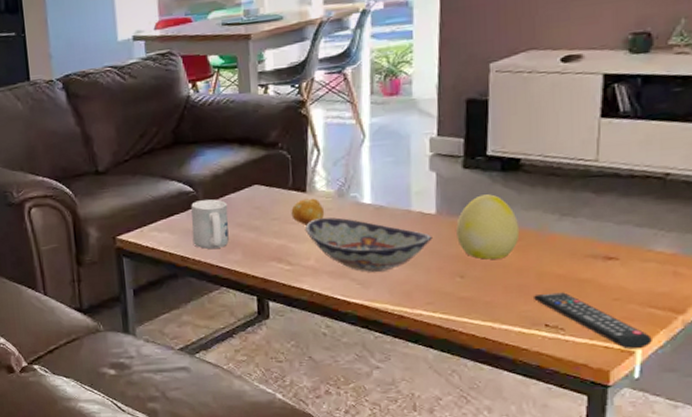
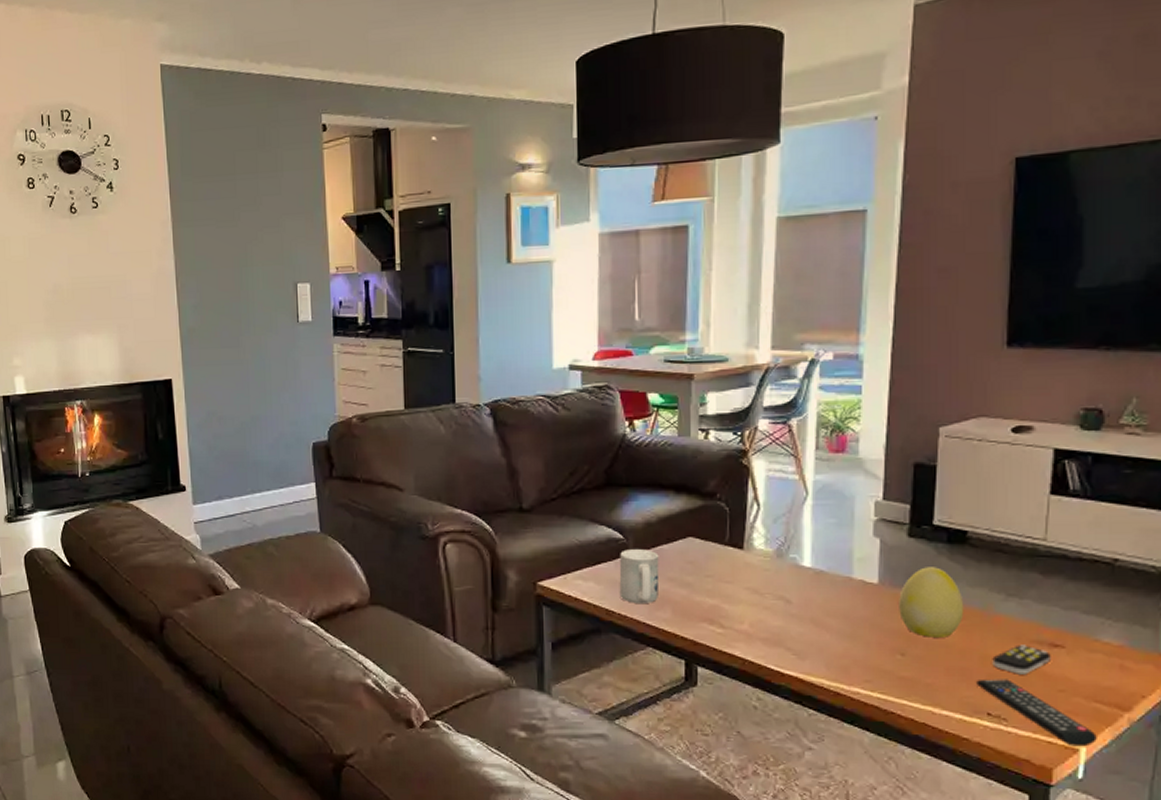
fruit: present [291,198,325,227] -> none [726,556,762,587]
decorative bowl: present [306,217,432,272] -> none [741,579,873,642]
remote control: none [548,259,605,287] -> present [992,644,1051,675]

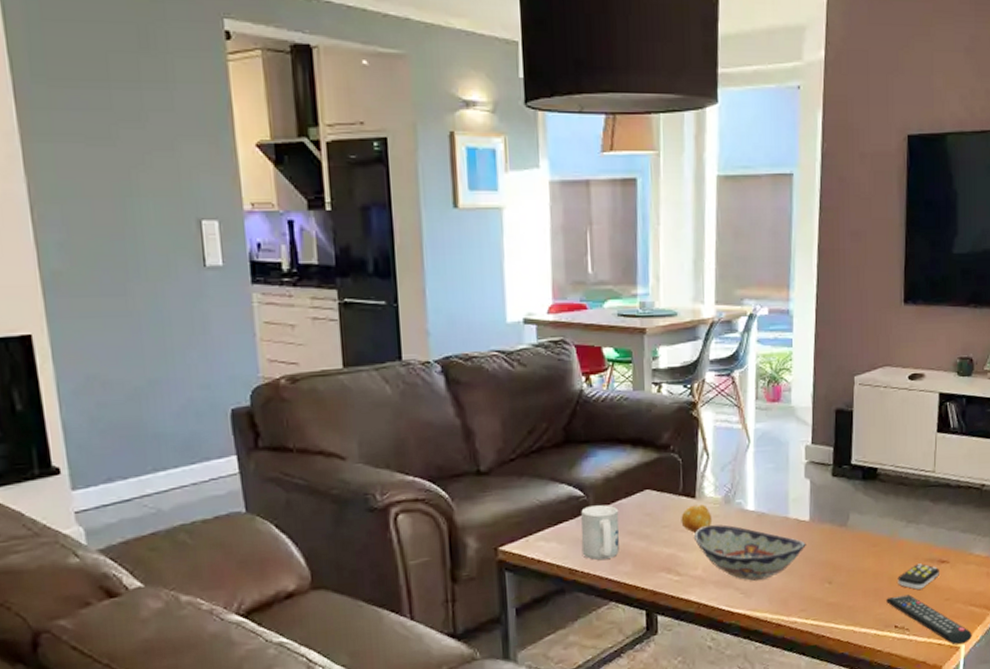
fruit: none [726,556,762,587] -> present [681,504,713,534]
decorative bowl: none [741,579,873,642] -> present [694,524,806,581]
decorative egg: present [899,567,964,637] -> none [826,502,876,565]

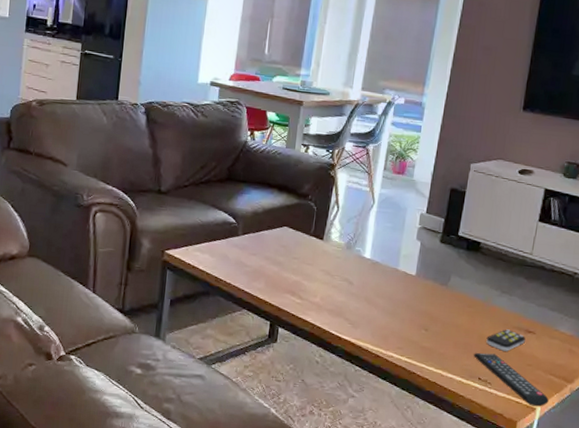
mug: present [581,505,620,561] -> none [227,231,261,276]
fruit: present [681,504,713,534] -> none [308,245,335,269]
decorative bowl: present [694,524,806,581] -> none [317,263,410,316]

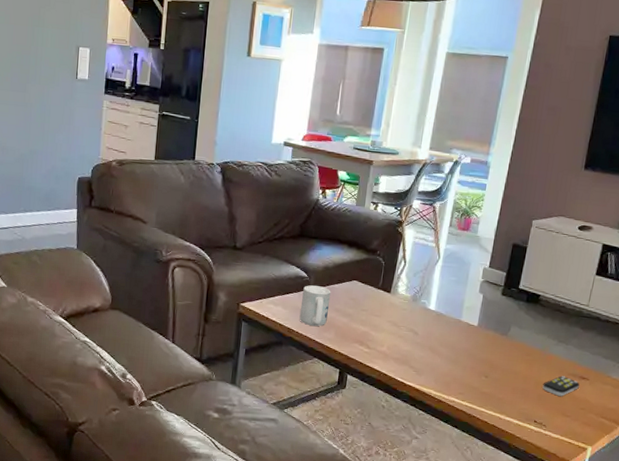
mug: none [227,231,261,276] -> present [299,285,331,327]
remote control: present [474,352,549,407] -> none [530,397,599,447]

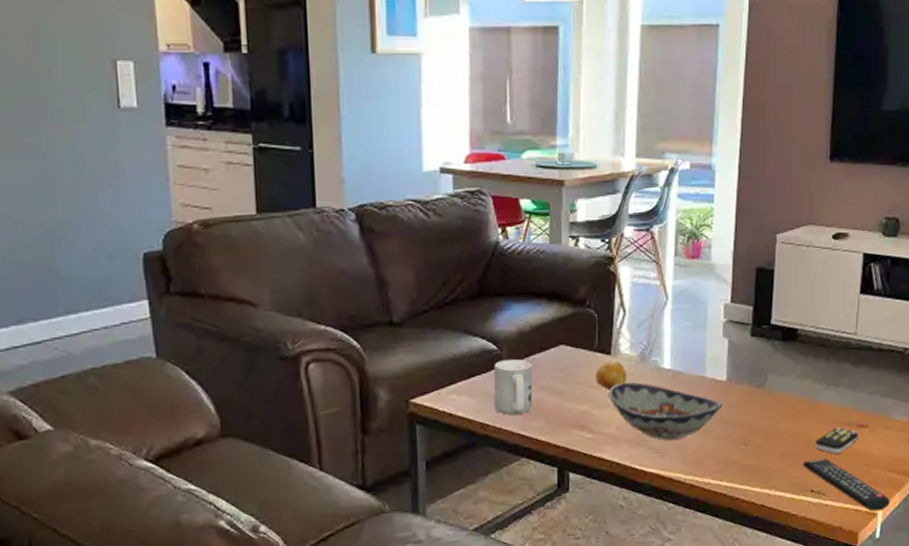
fruit: none [376,298,401,320] -> present [595,361,628,392]
decorative bowl: none [385,315,472,364] -> present [609,382,722,440]
remote control: none [530,397,599,447] -> present [803,458,890,512]

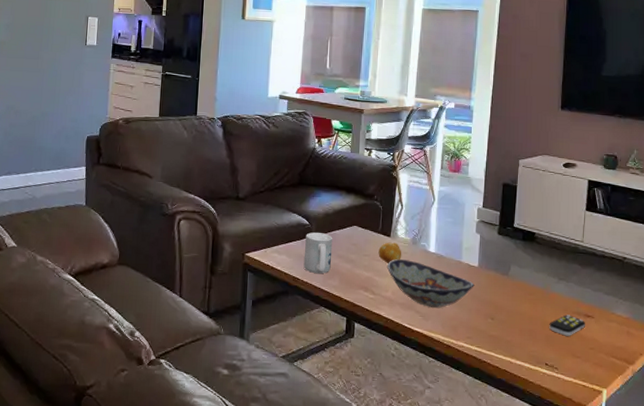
remote control: present [803,458,890,512] -> none [539,338,613,390]

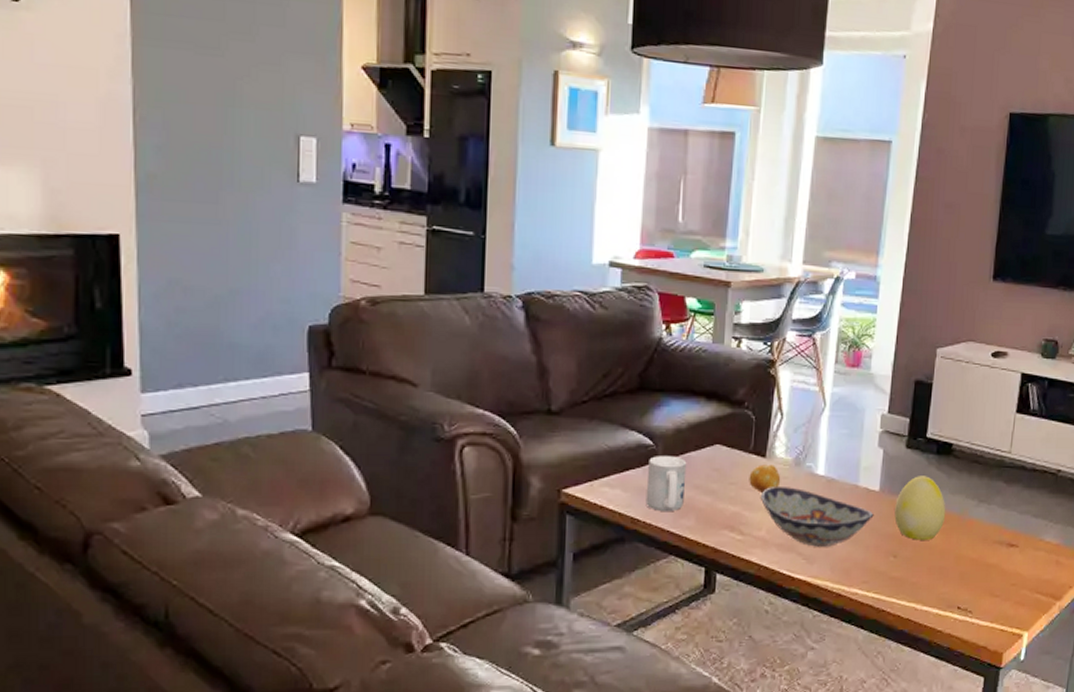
decorative egg: none [491,256,532,308] -> present [894,476,946,540]
remote control: present [549,314,585,336] -> none [964,545,1008,572]

